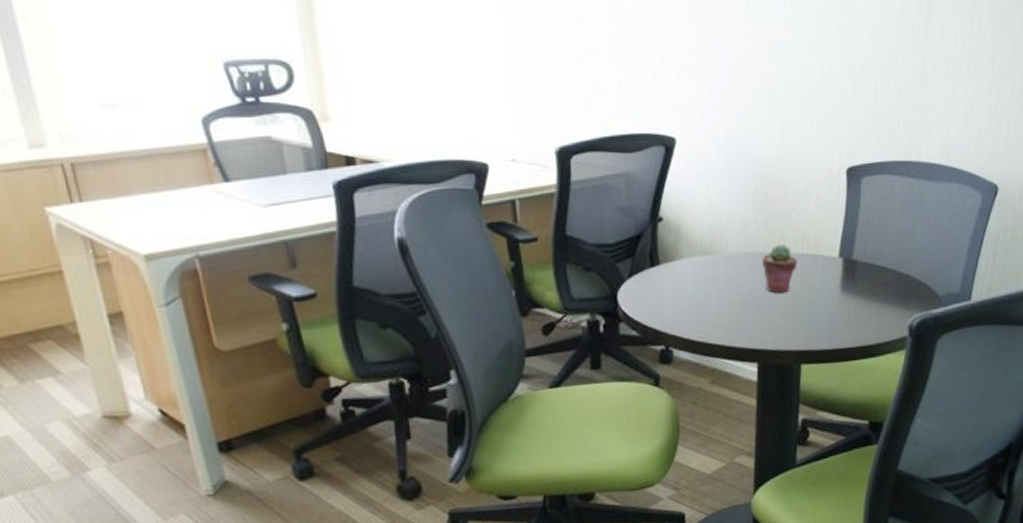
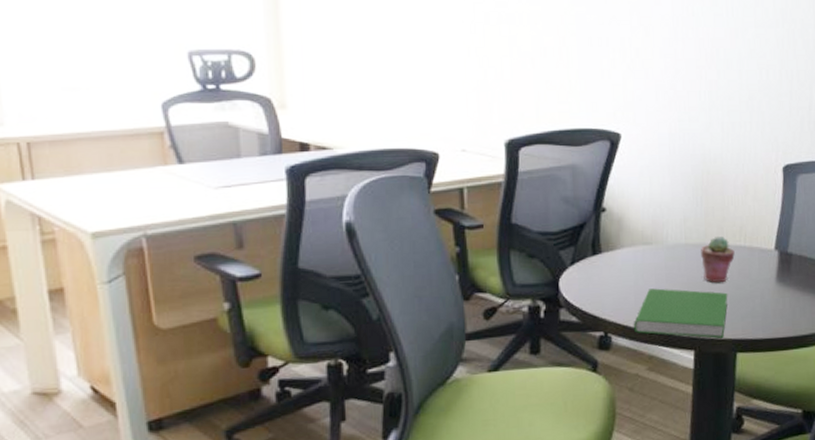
hardcover book: none [694,299,791,350] -> present [633,288,728,338]

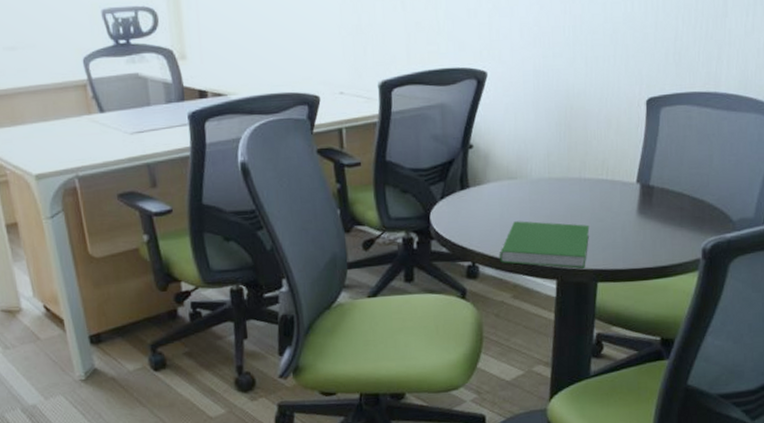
potted succulent: present [701,237,735,283] -> none [564,170,597,216]

